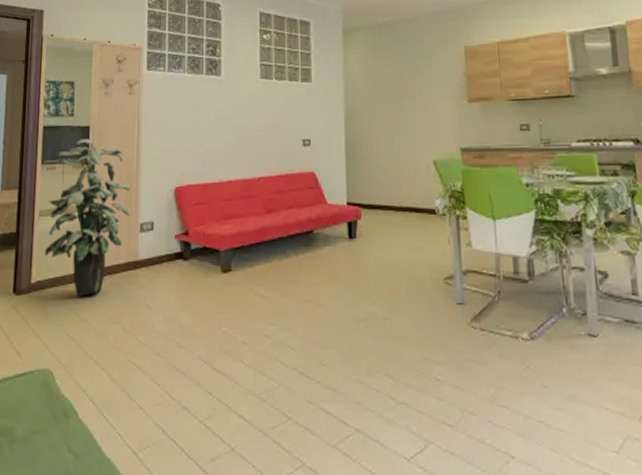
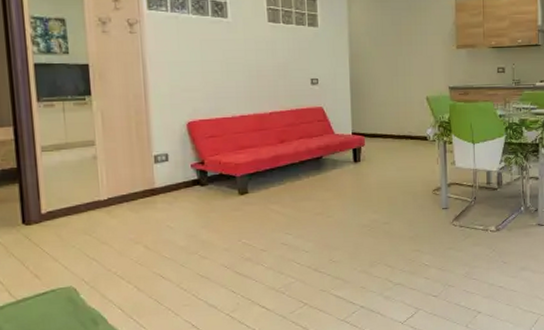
indoor plant: present [44,138,130,296] -> none [51,76,142,222]

